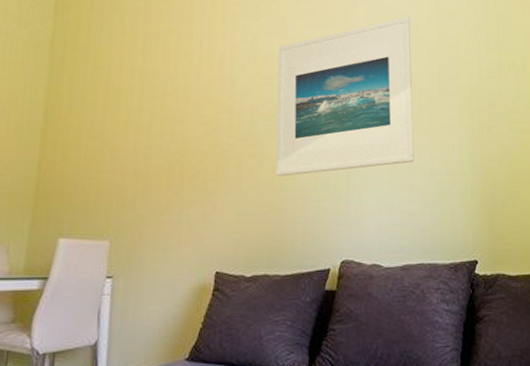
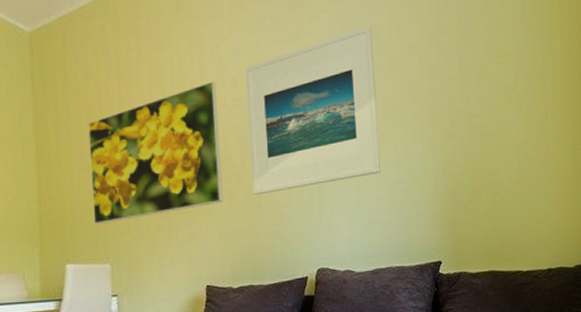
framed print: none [97,57,247,197] -> present [88,81,223,225]

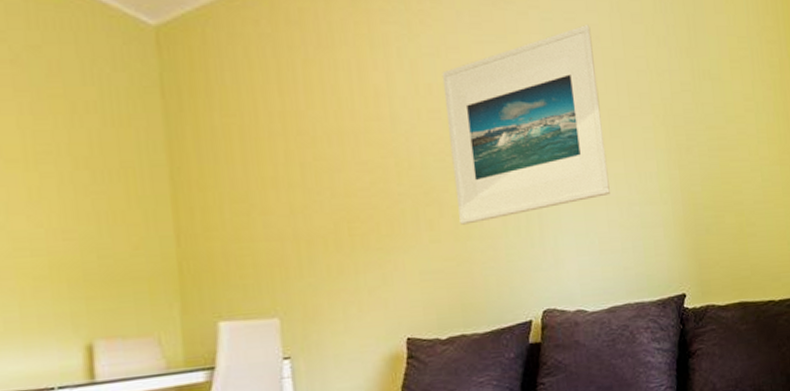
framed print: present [88,81,223,225] -> none [241,88,423,269]

